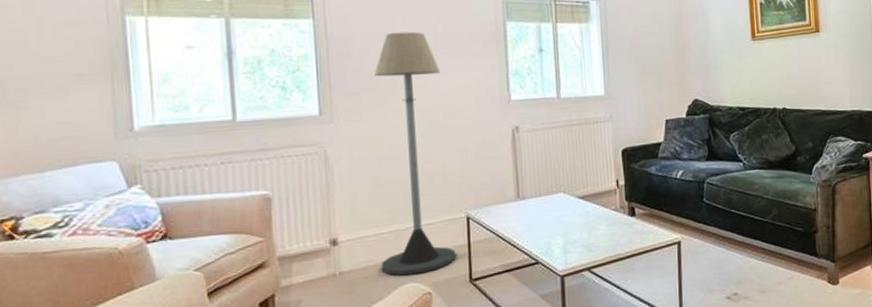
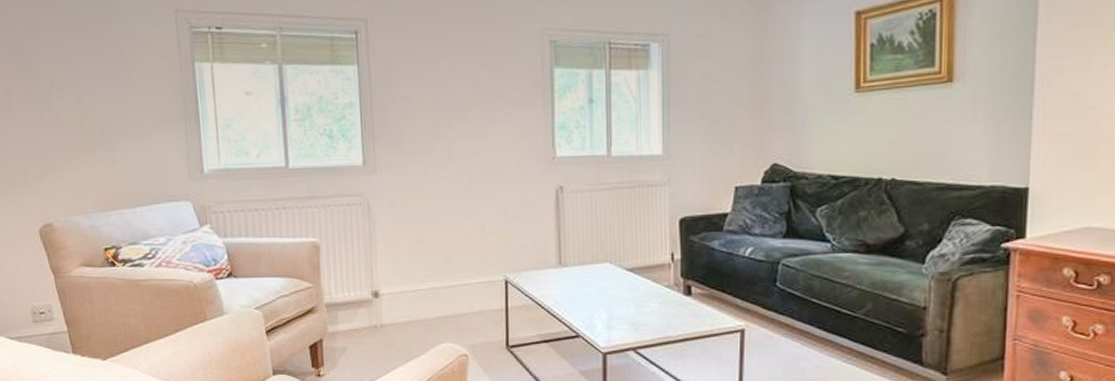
floor lamp: present [374,31,457,276] -> none [416,79,494,334]

